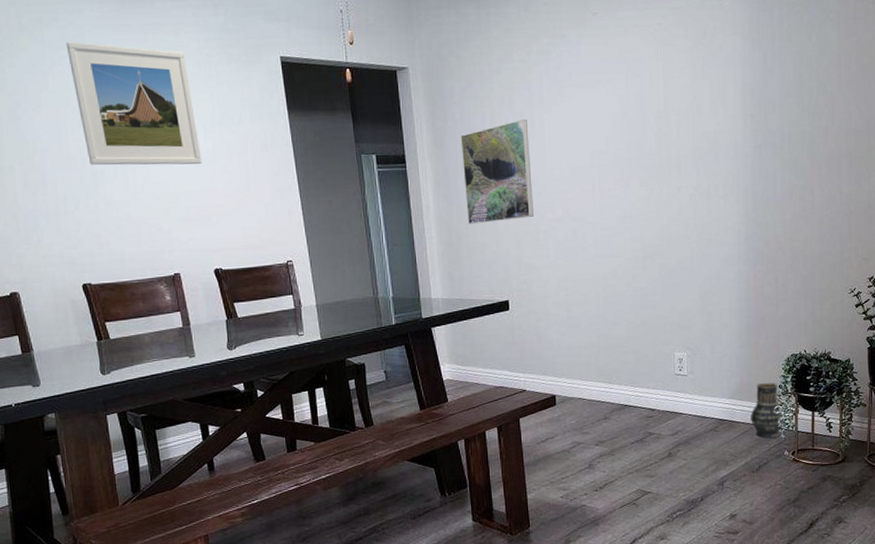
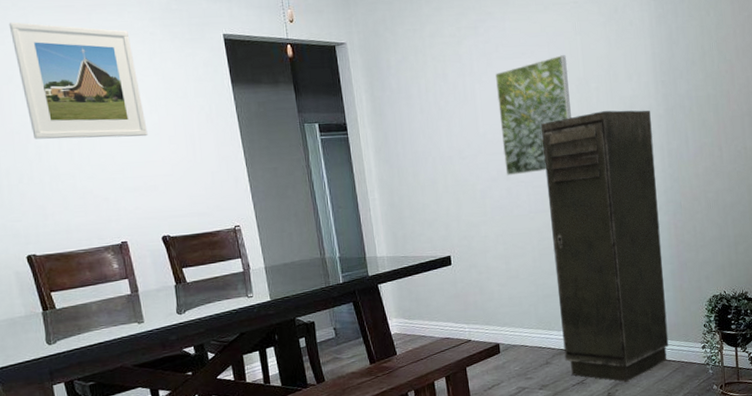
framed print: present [460,120,534,224] -> none [398,89,470,186]
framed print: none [567,84,647,216] -> present [495,55,571,176]
storage cabinet: none [614,147,739,443] -> present [541,110,669,382]
vase: present [751,382,784,439] -> none [680,322,711,375]

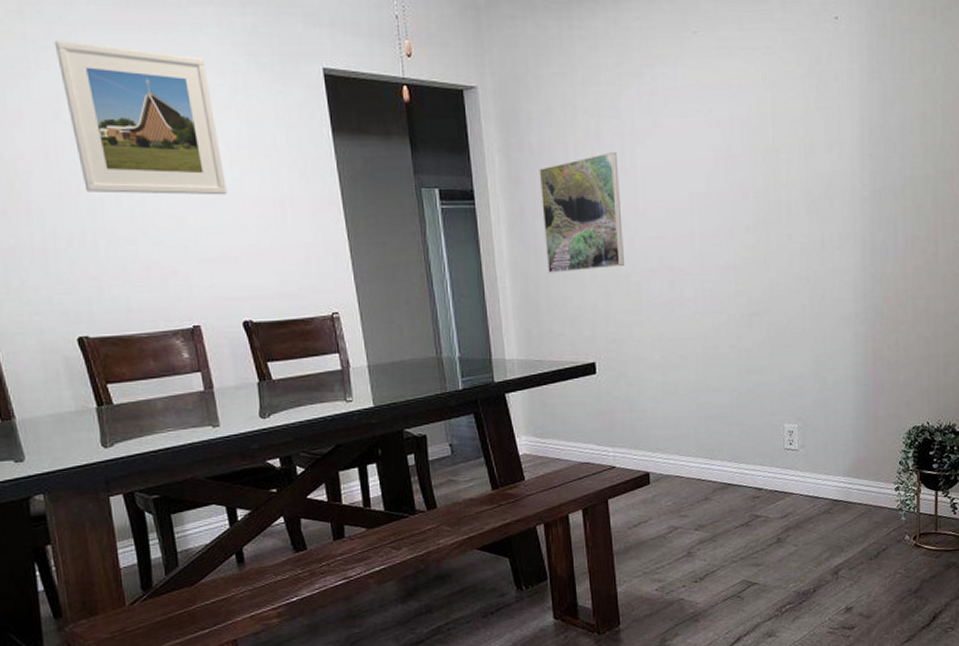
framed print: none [398,89,470,186] -> present [539,152,624,273]
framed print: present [495,55,571,176] -> none [662,115,754,266]
storage cabinet: present [541,110,669,382] -> none [716,189,855,526]

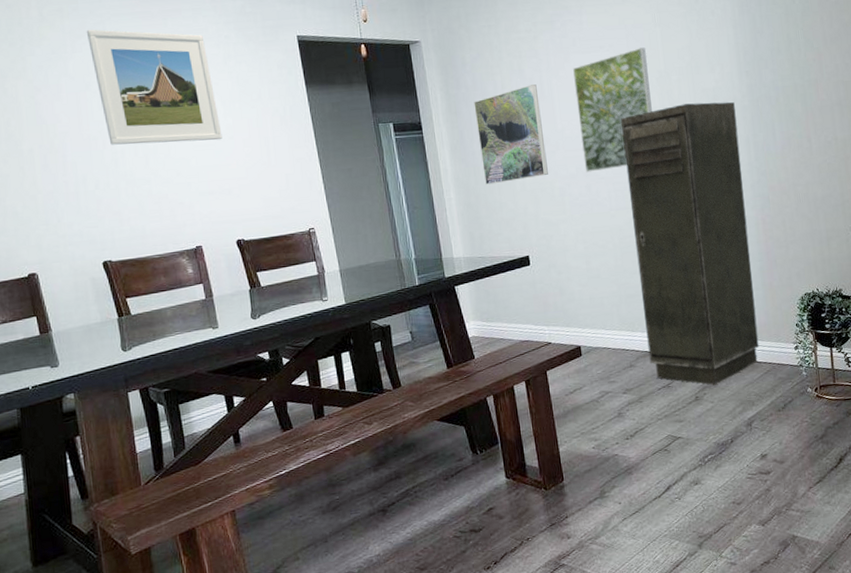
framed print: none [662,115,754,266] -> present [573,47,652,172]
storage cabinet: none [716,189,855,526] -> present [621,102,759,385]

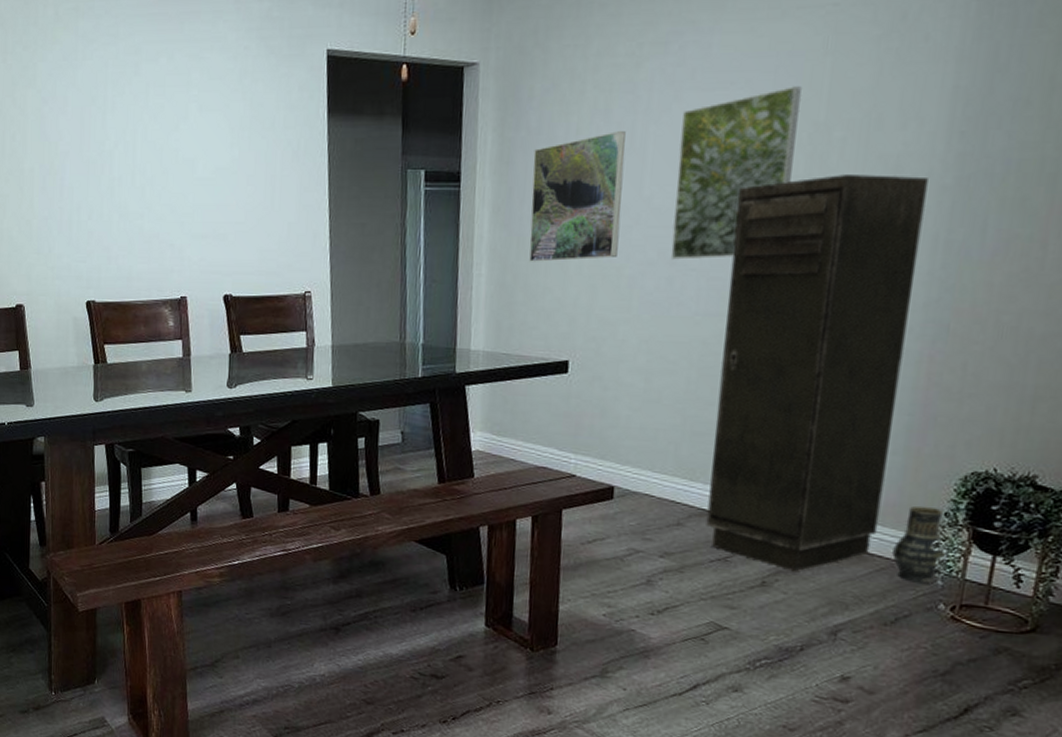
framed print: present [86,29,223,145] -> none [99,32,226,175]
vase: none [771,321,804,377] -> present [892,505,947,584]

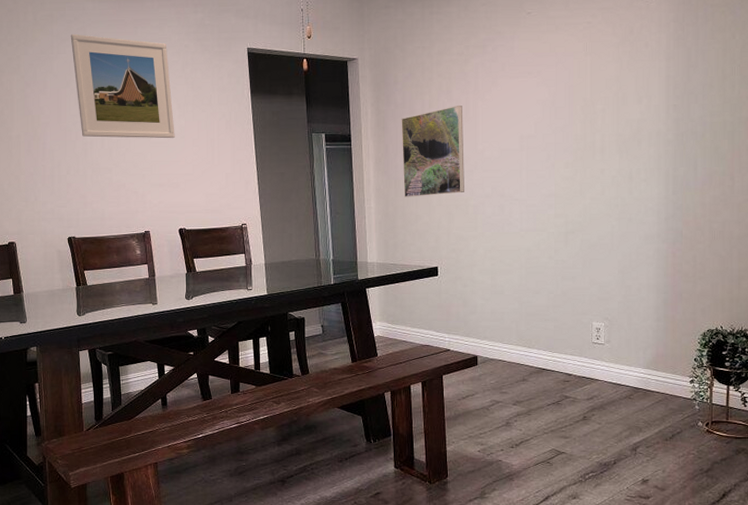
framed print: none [99,32,226,175] -> present [70,33,175,139]
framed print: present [670,86,802,260] -> none [499,76,574,193]
storage cabinet: present [706,175,928,572] -> none [541,133,658,408]
vase: present [892,505,947,584] -> none [665,355,699,409]

